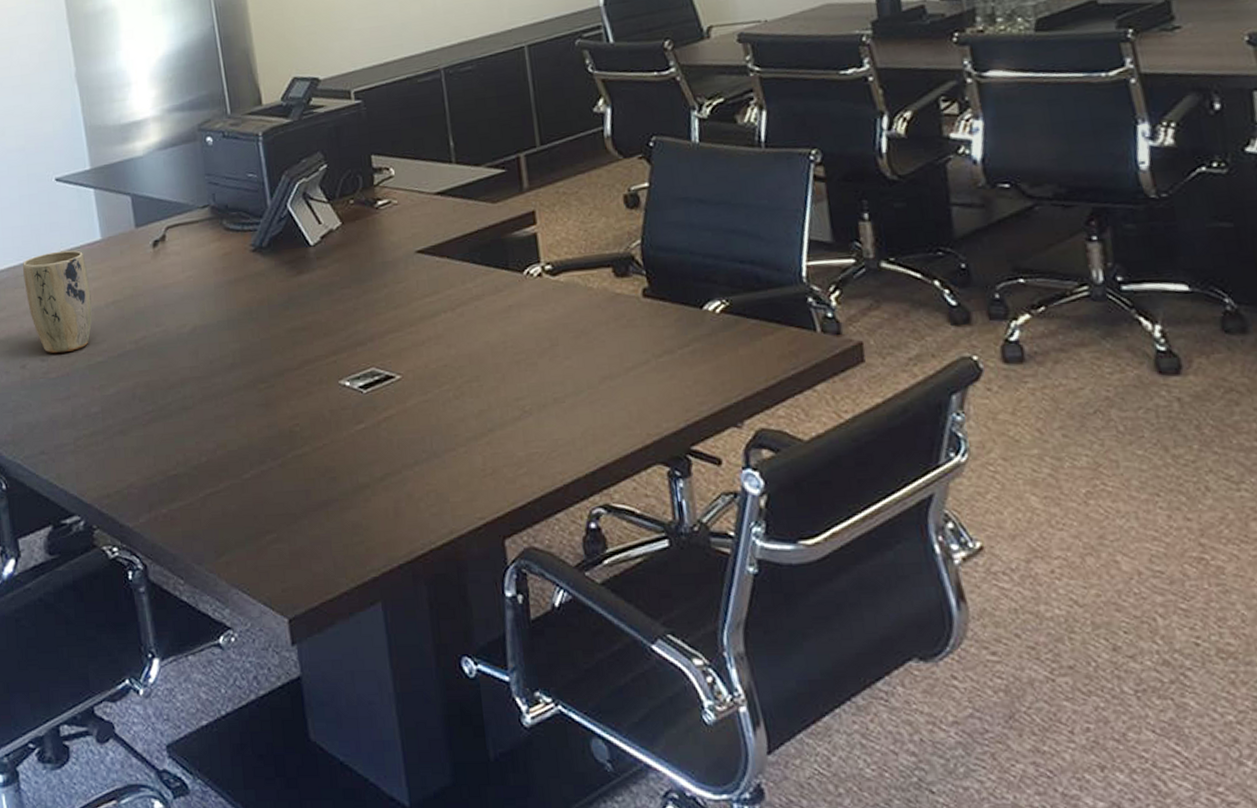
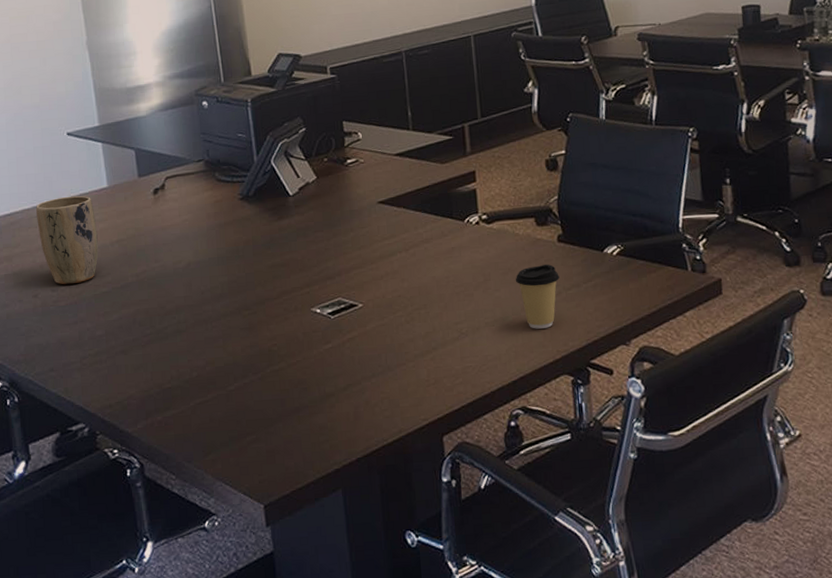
coffee cup: none [589,324,647,407] -> present [515,264,560,329]

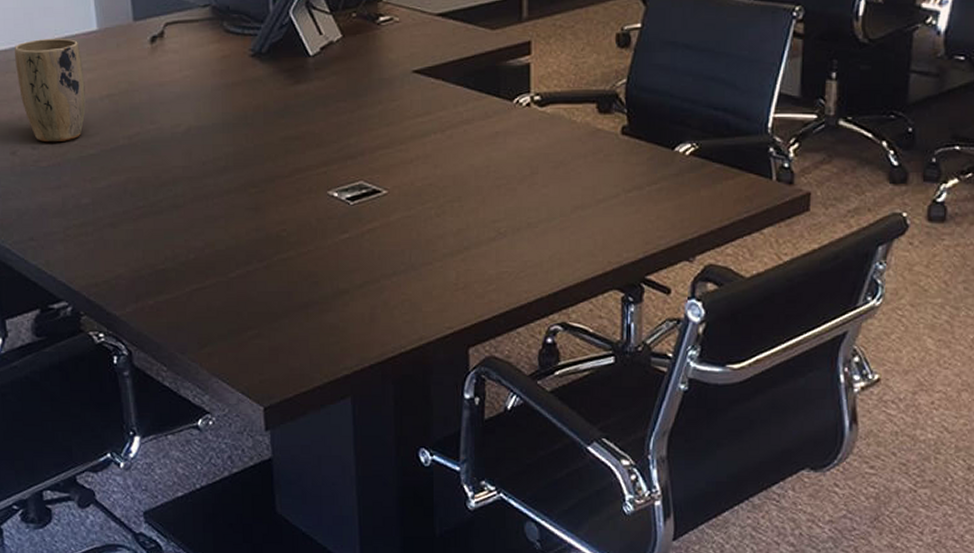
coffee cup: present [515,264,560,329] -> none [567,159,619,235]

